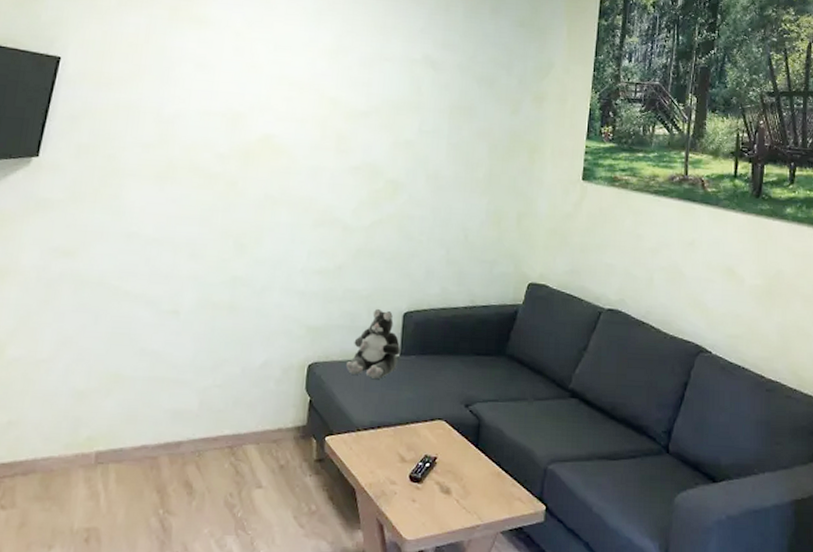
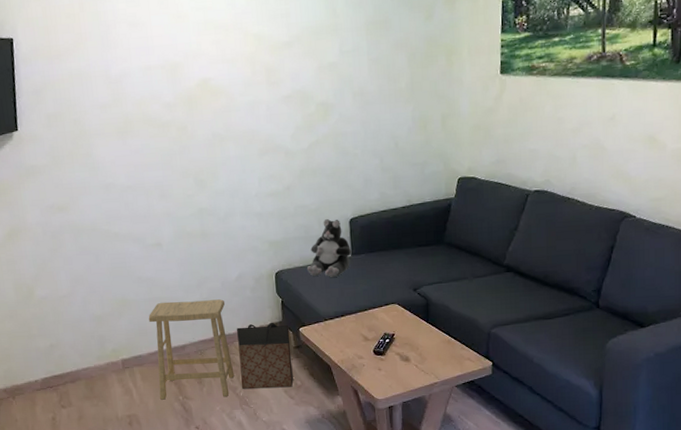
stool: none [134,383,241,516] -> present [148,299,235,400]
bag: none [241,425,312,512] -> present [236,322,294,389]

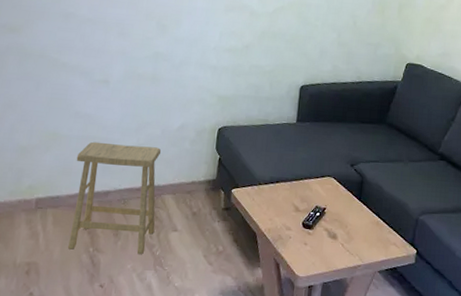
bag: present [236,322,294,389] -> none [159,178,221,252]
plush toy: present [306,218,352,278] -> none [250,82,298,142]

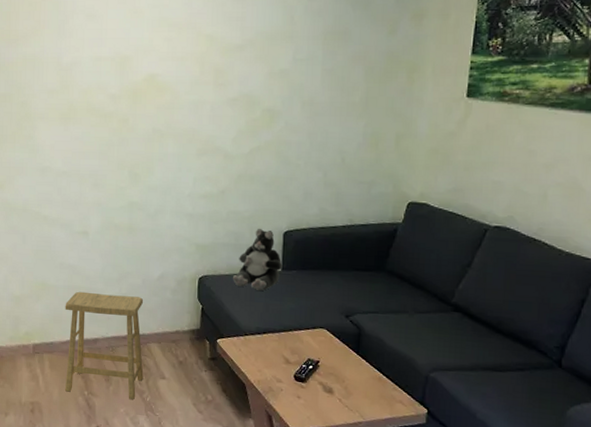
plush toy: none [250,82,298,142] -> present [232,228,282,292]

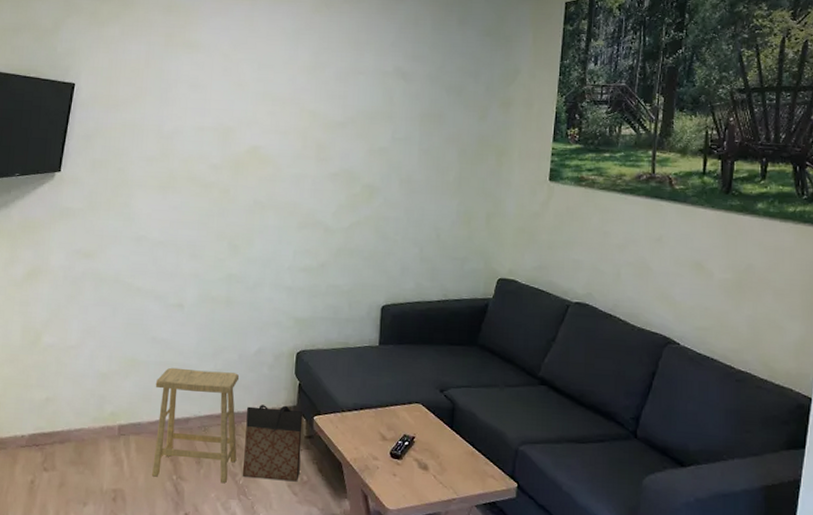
bag: none [149,327,206,401] -> present [242,405,302,482]
plush toy: present [232,228,282,292] -> none [330,302,380,366]

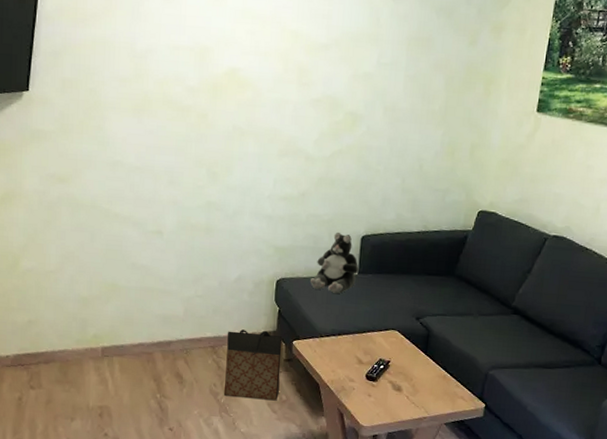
stool: present [152,367,239,483] -> none [136,293,219,401]
plush toy: none [330,302,380,366] -> present [309,232,359,294]

